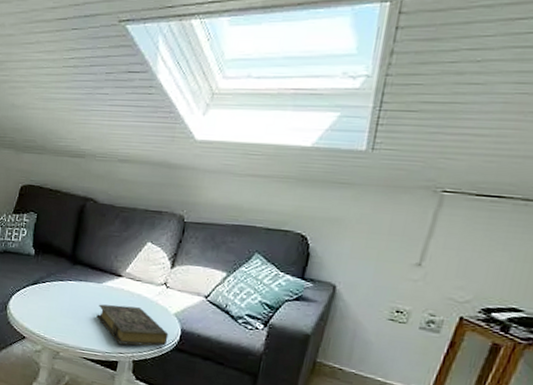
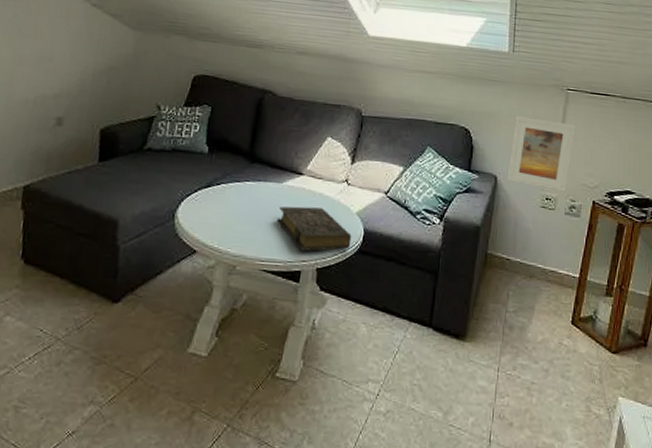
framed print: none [348,222,449,305] -> present [507,116,576,192]

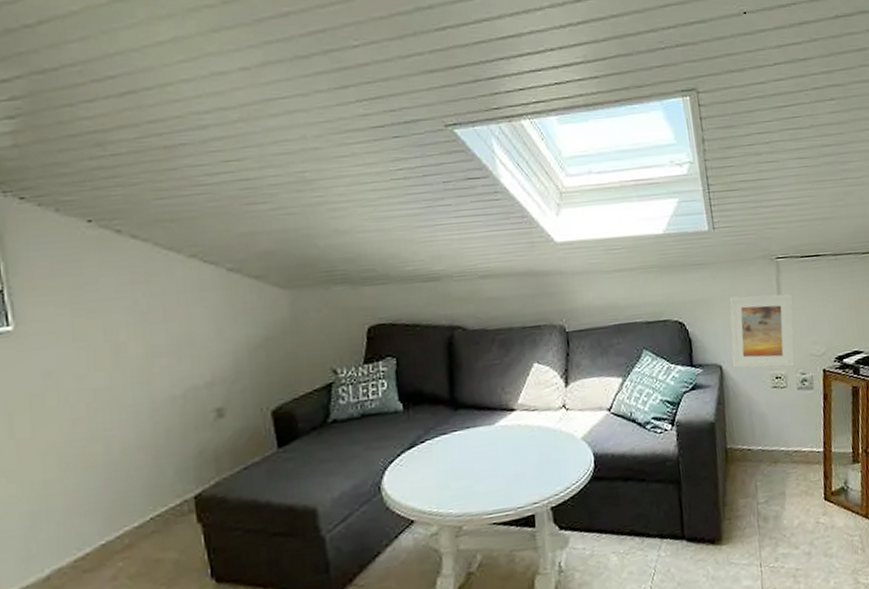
book: present [277,206,352,251] -> none [496,442,583,492]

